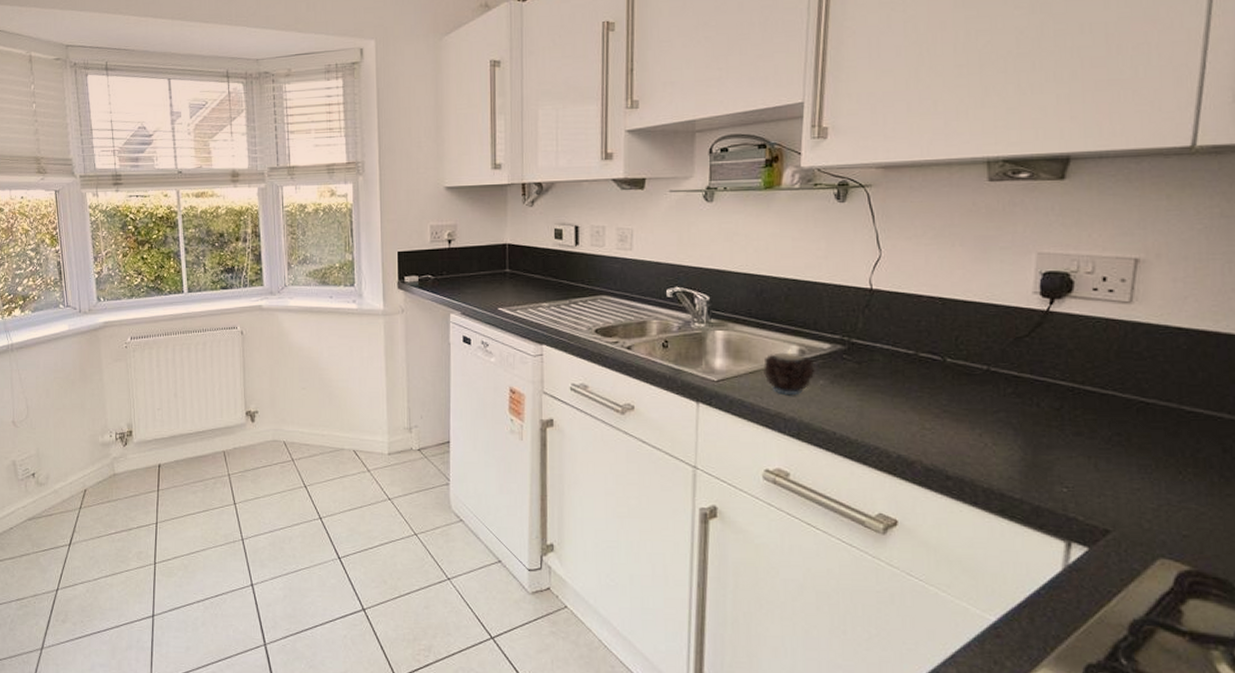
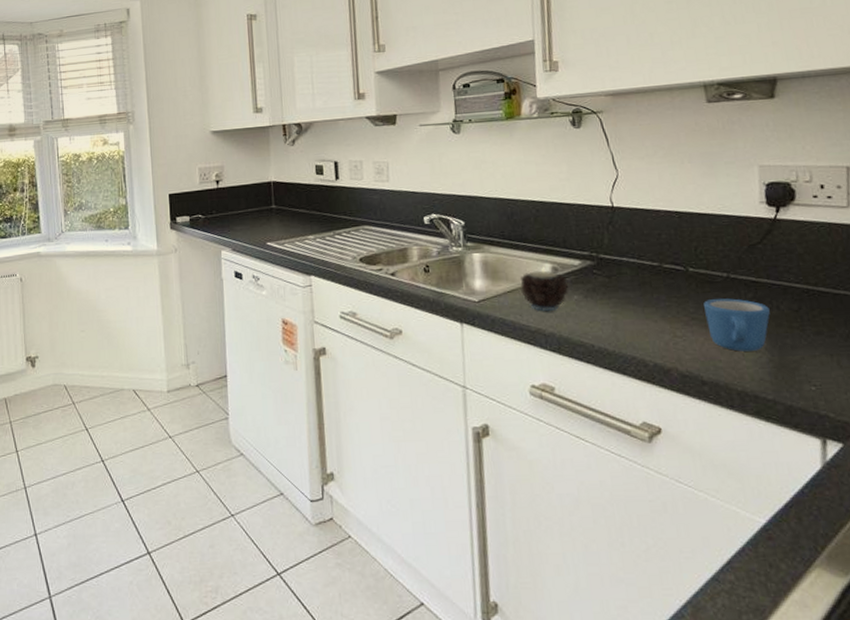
mug: none [958,392,1029,448] -> present [704,298,770,352]

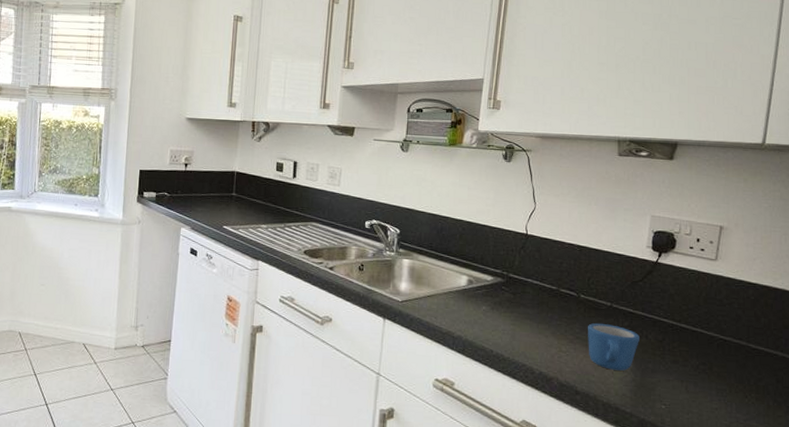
candle: present [520,266,569,311] -> none [439,278,480,317]

